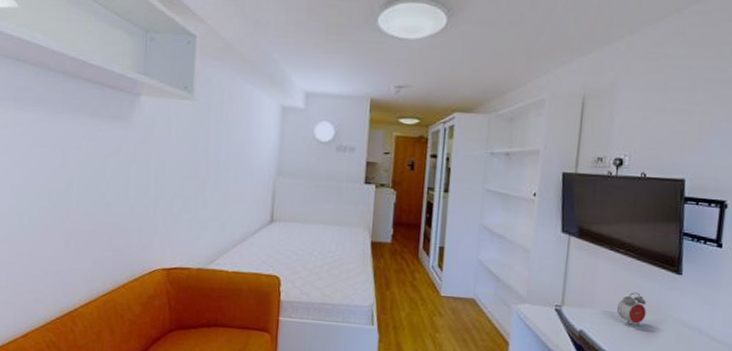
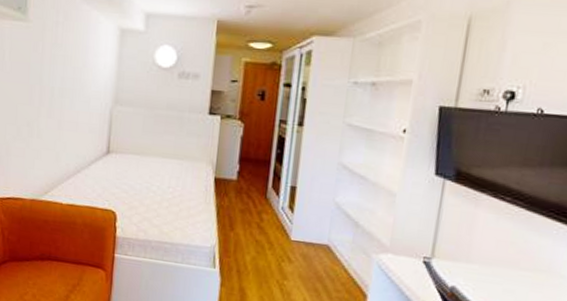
alarm clock: present [616,292,647,327] -> none [497,246,535,287]

